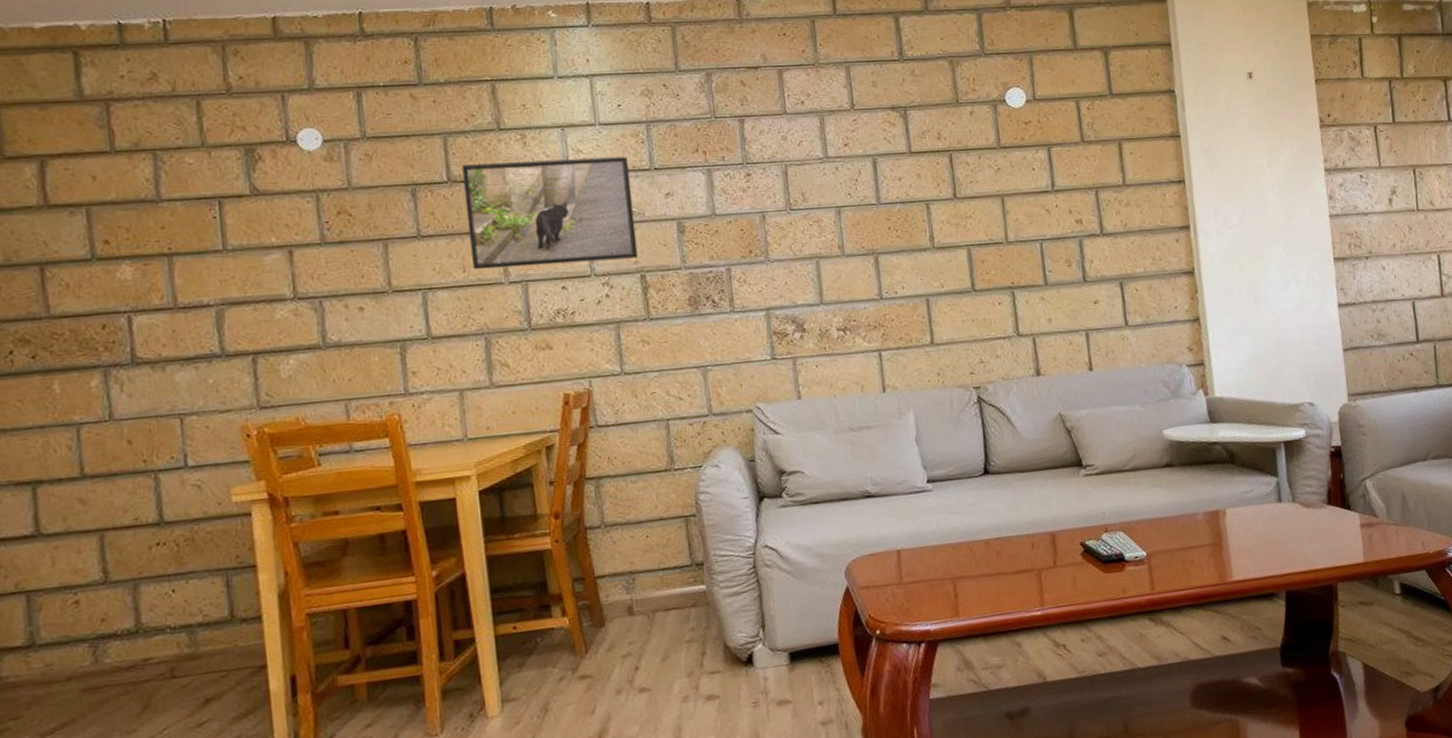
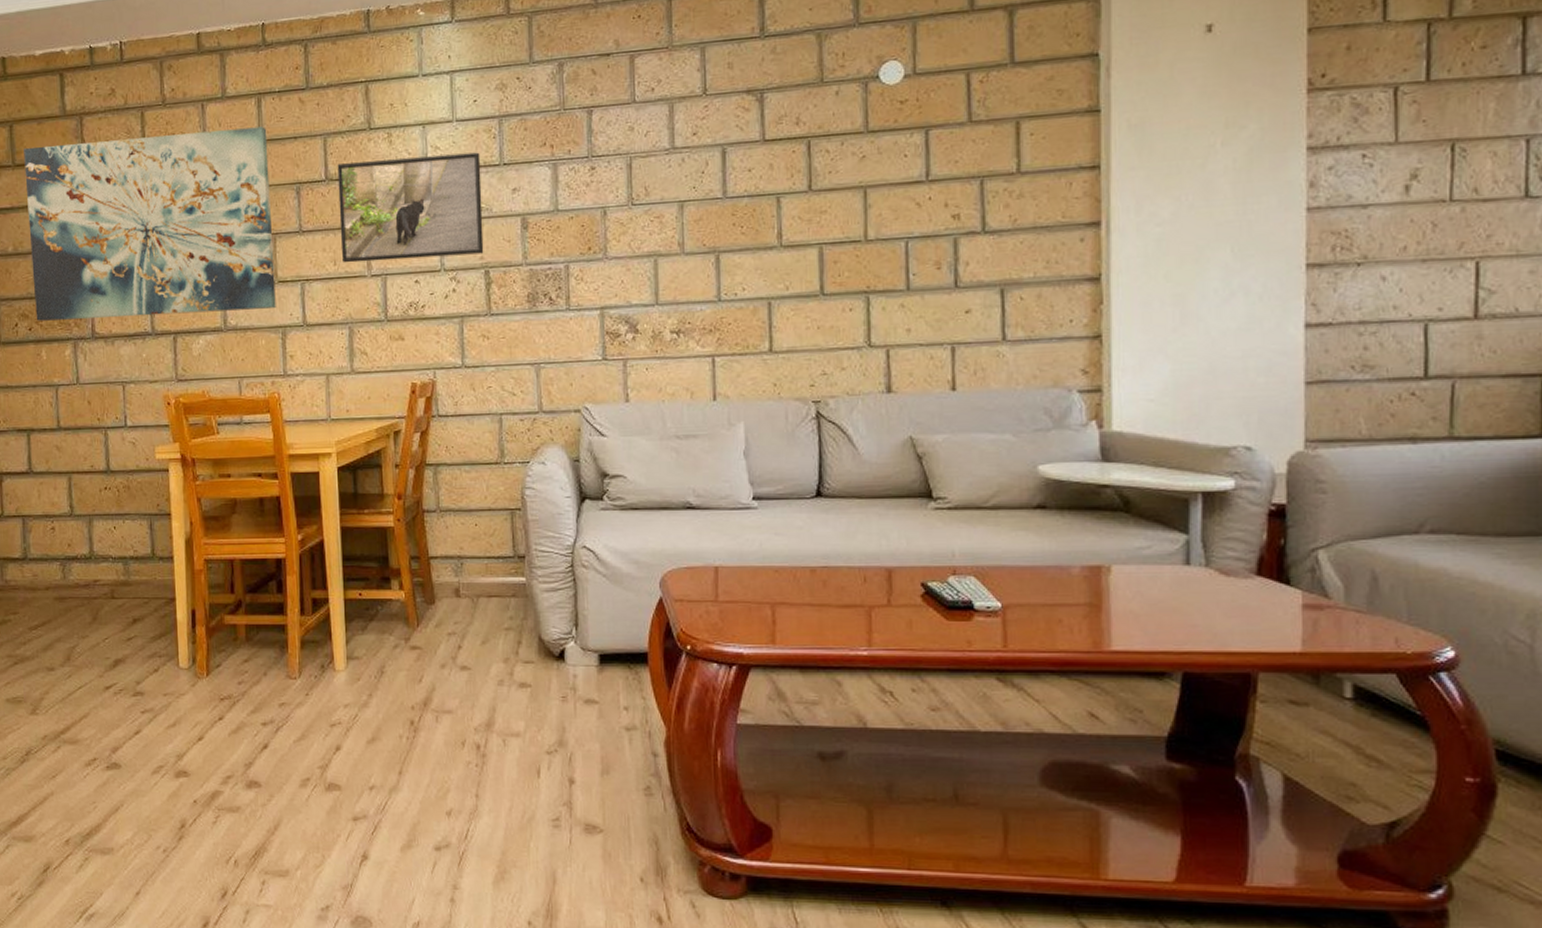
wall art: none [18,123,391,347] -> present [24,126,276,321]

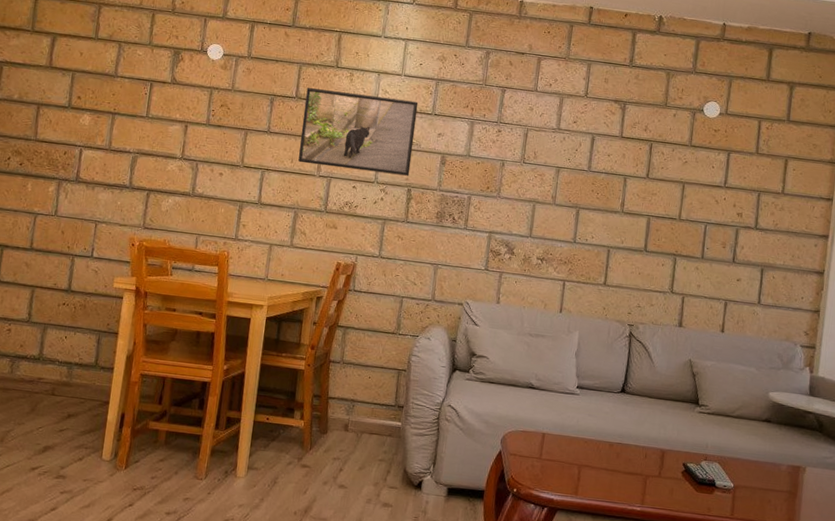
wall art: present [24,126,276,321] -> none [28,19,255,186]

